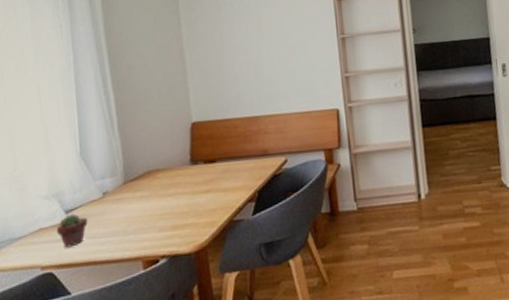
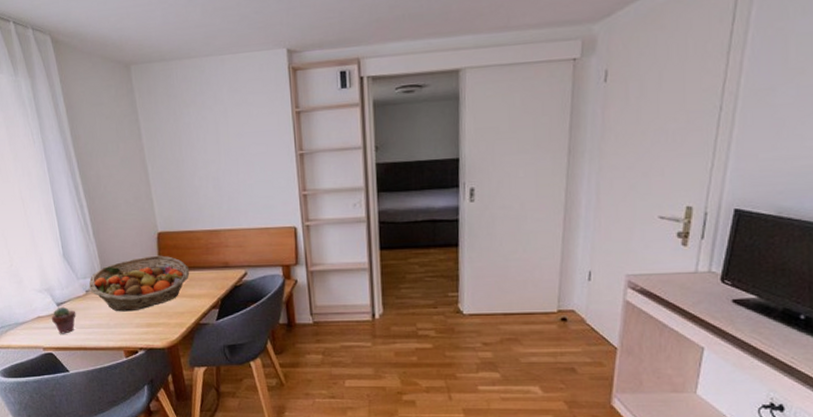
fruit basket: none [107,147,225,215] -> present [88,255,190,312]

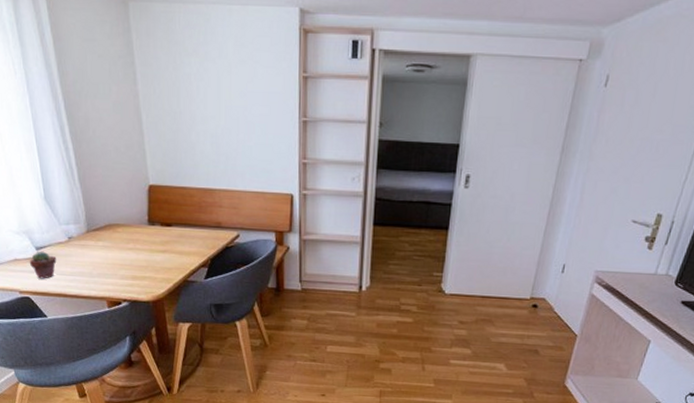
fruit basket: present [88,255,190,312] -> none [71,208,181,263]

